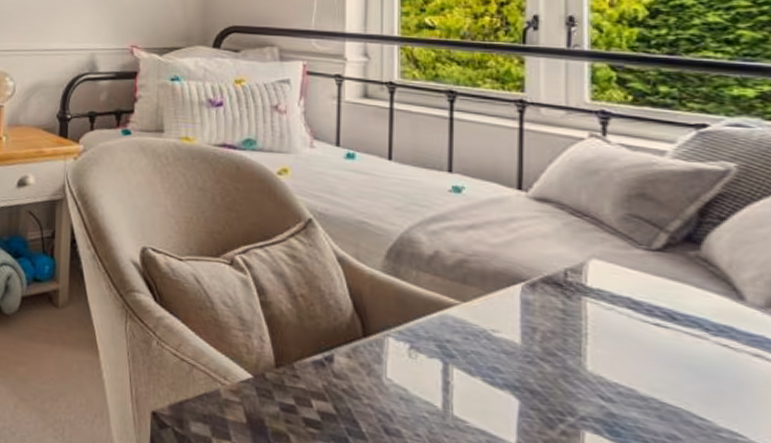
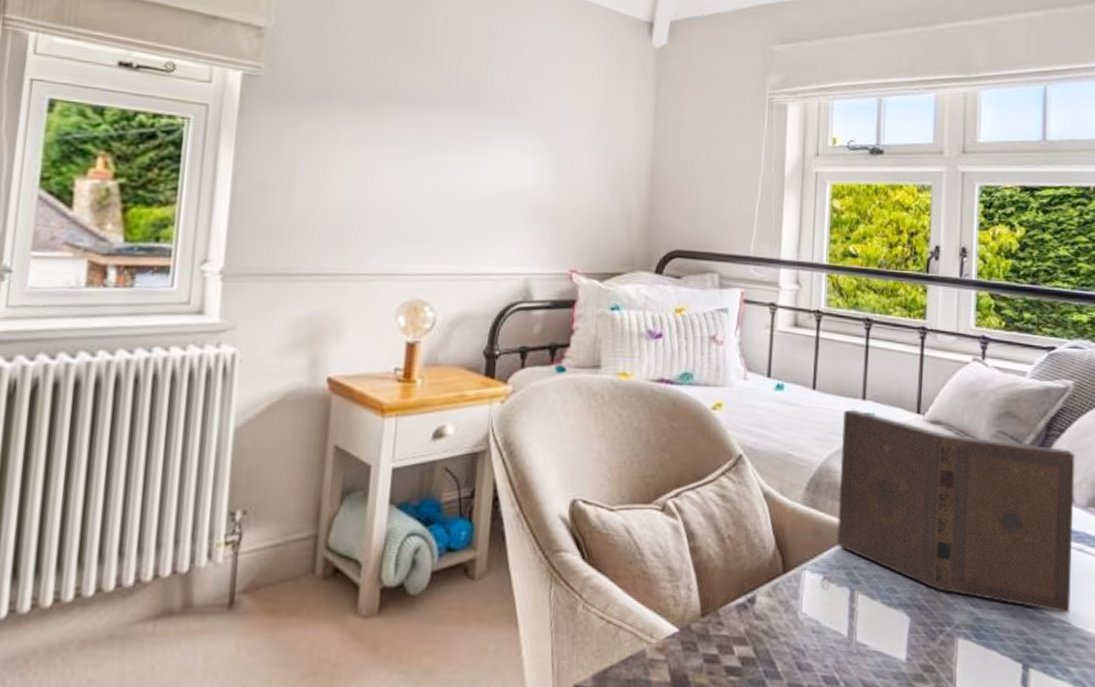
hardback book: none [424,181,747,426] -> present [837,409,1075,614]

